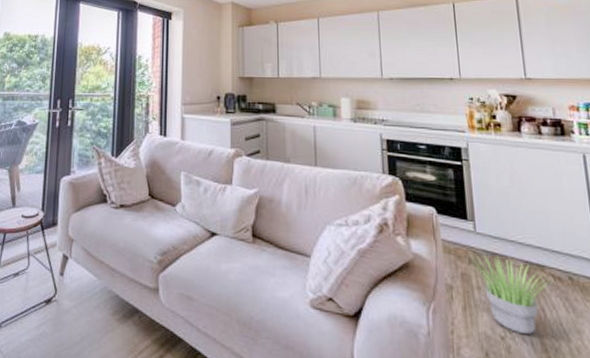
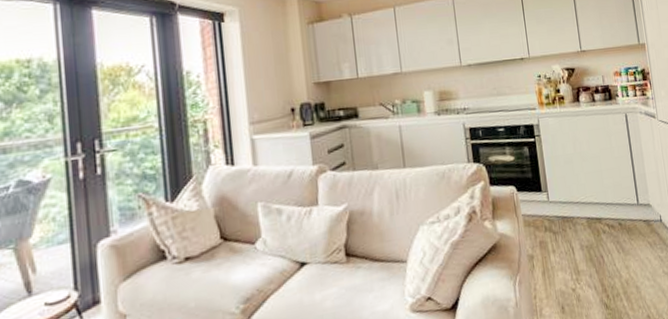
potted plant: present [471,254,551,335] -> none [546,219,607,282]

